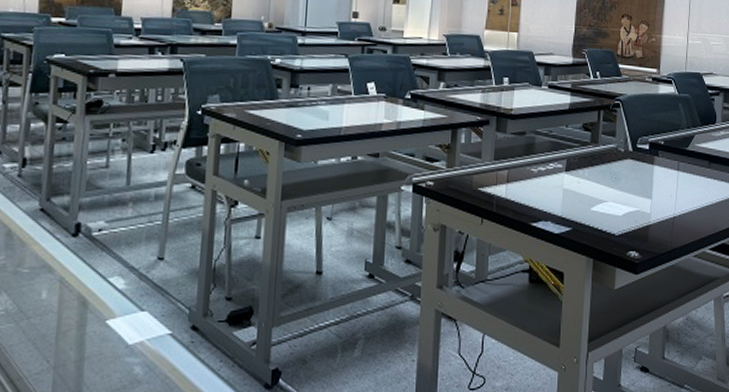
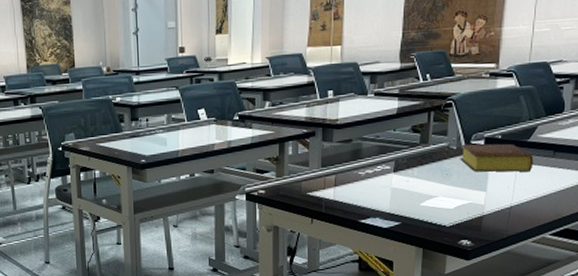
bible: none [628,147,692,181] -> present [460,143,534,172]

